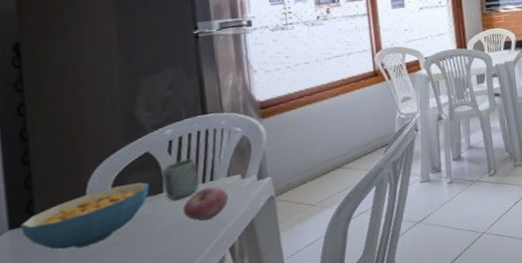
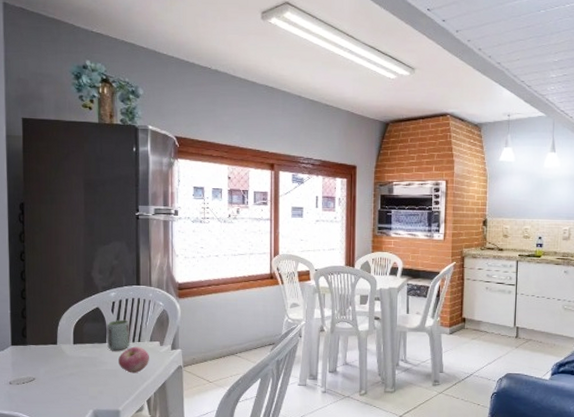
cereal bowl: present [21,182,150,250] -> none [18,330,97,371]

